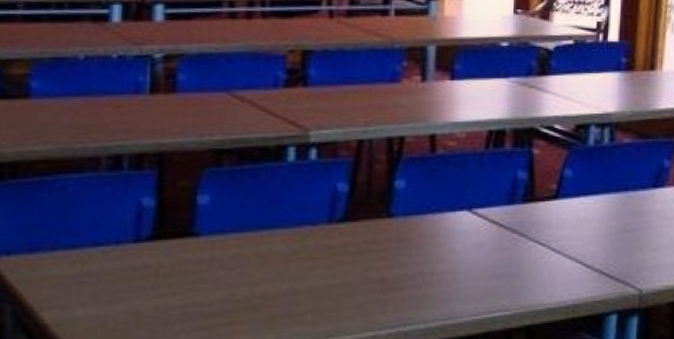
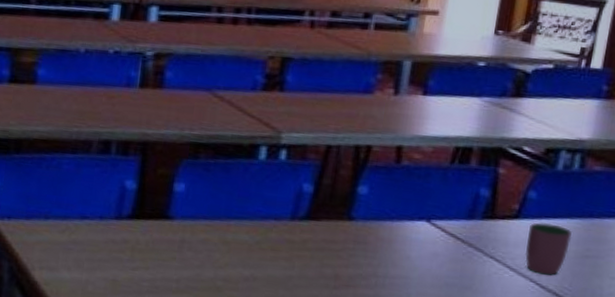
cup: none [568,201,611,254] -> present [524,222,572,275]

